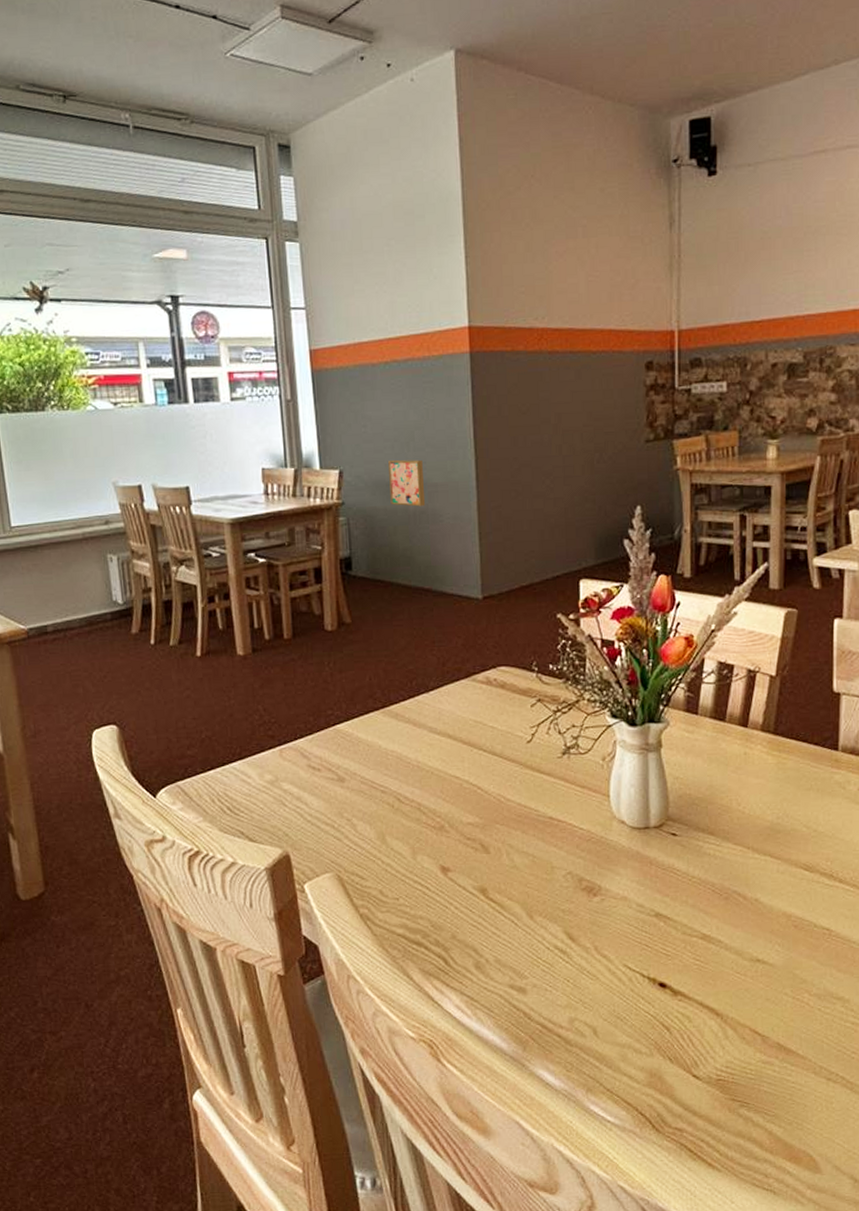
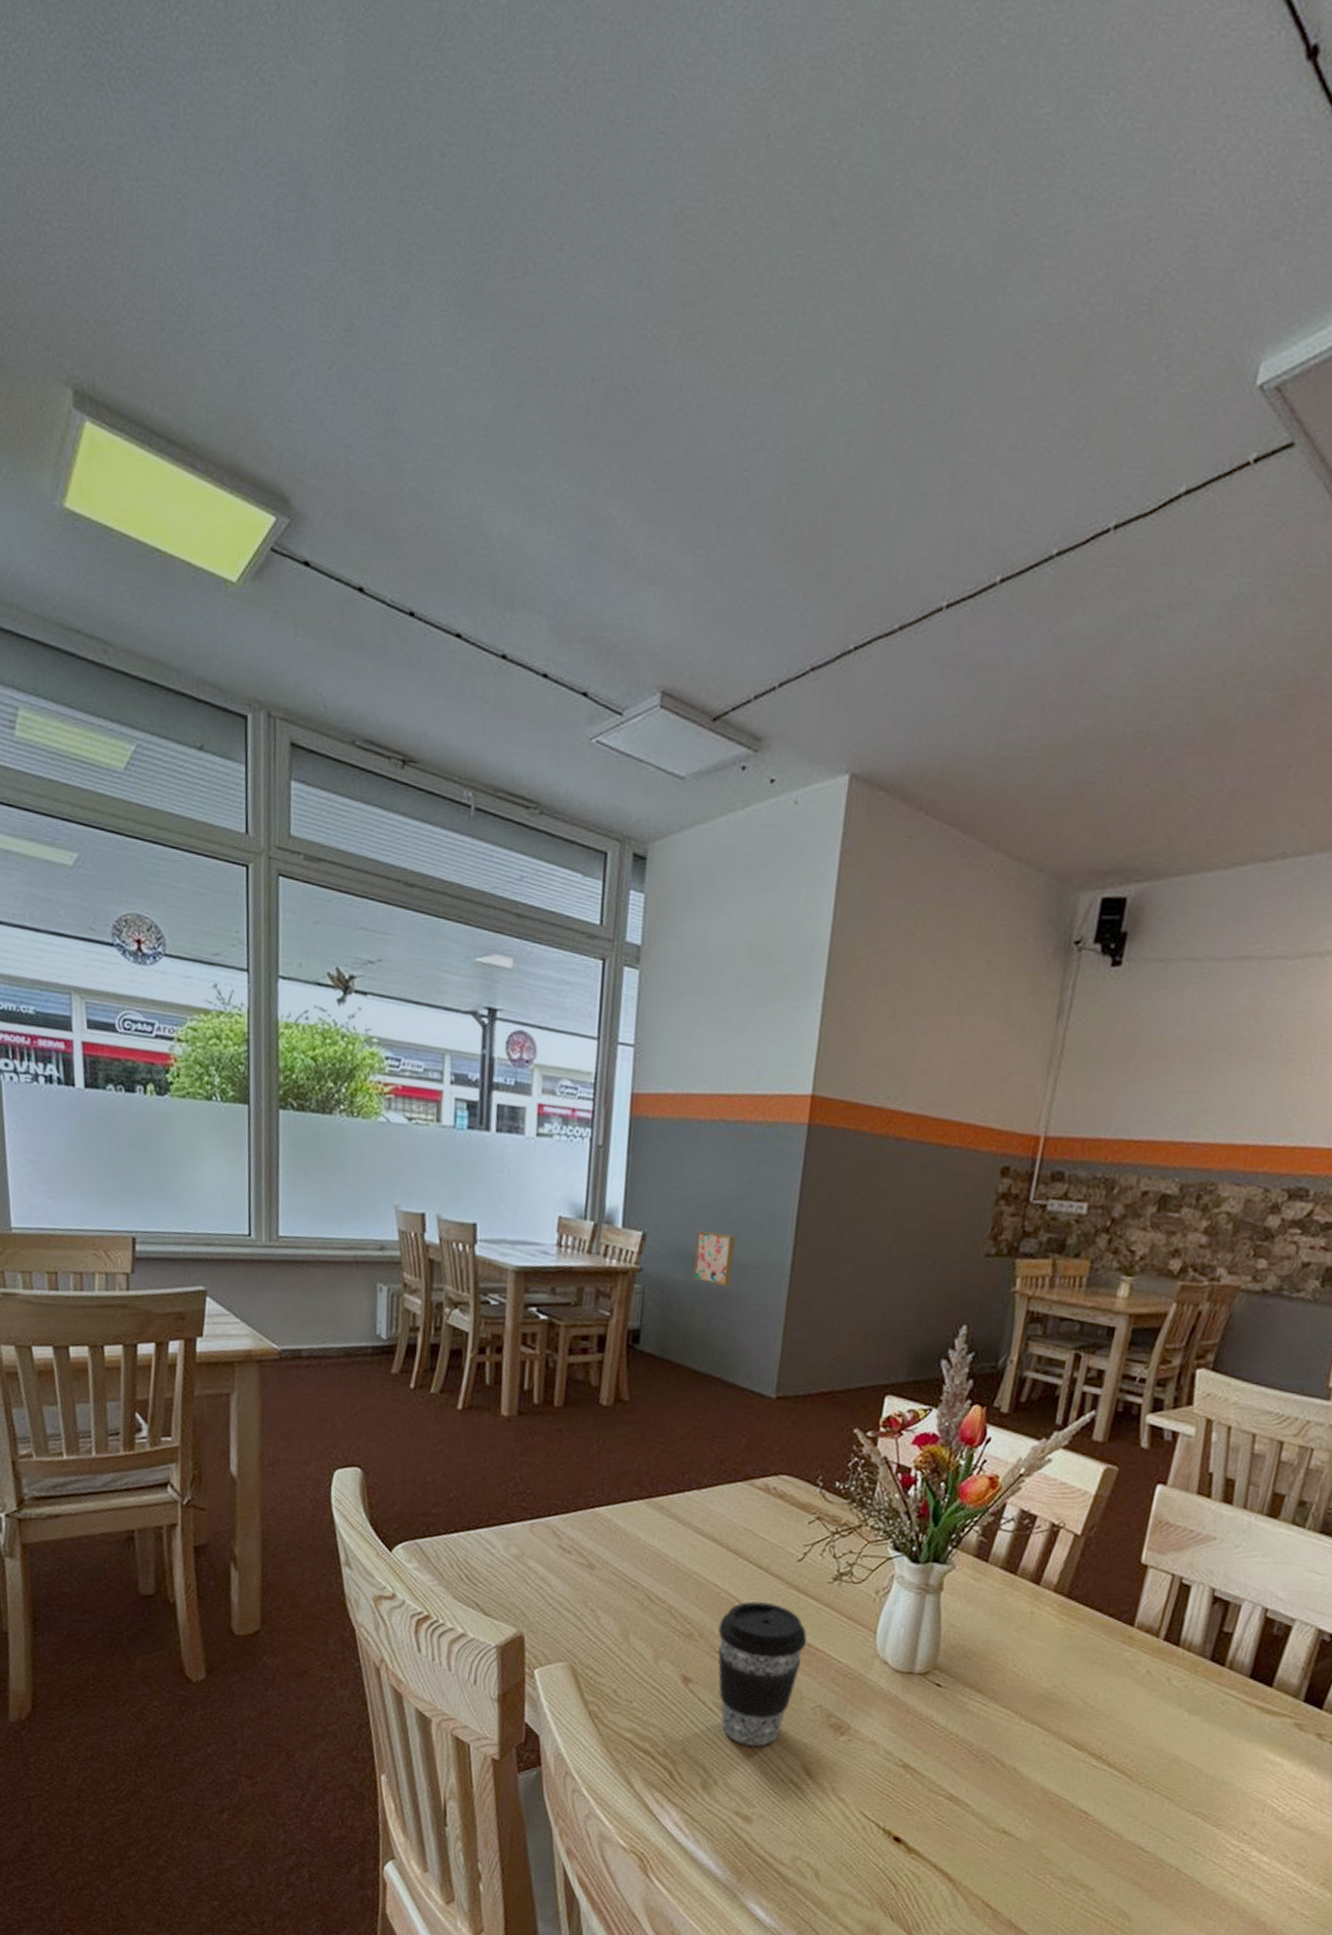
coffee cup: none [466,785,549,921] -> present [718,1601,808,1747]

